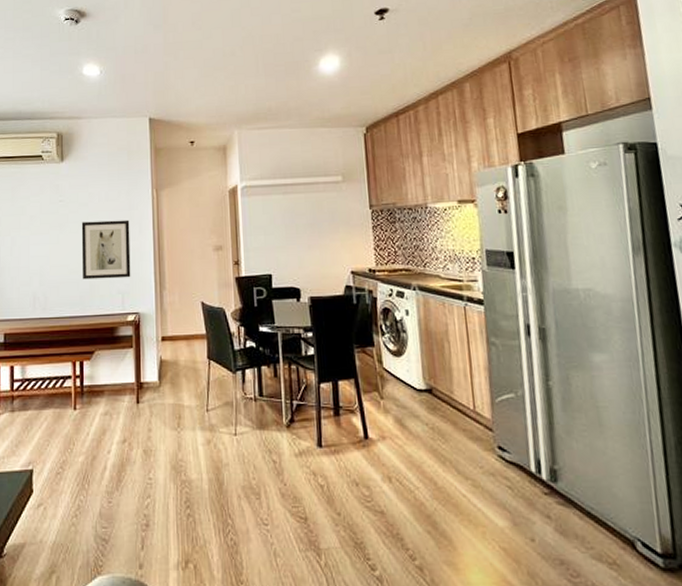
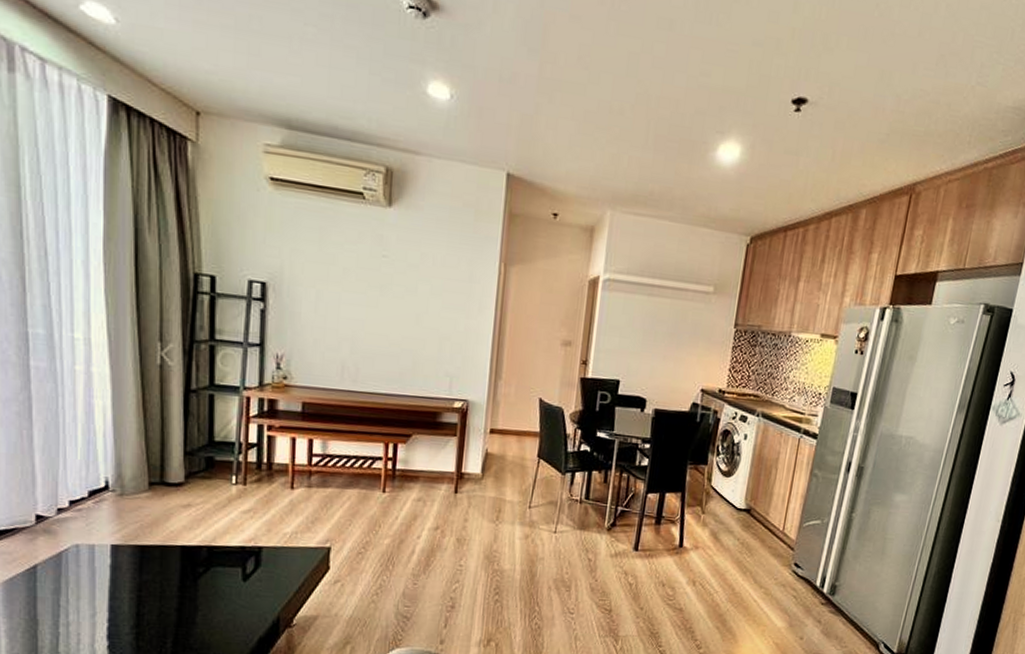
wall art: present [81,220,131,280] -> none [404,286,469,361]

